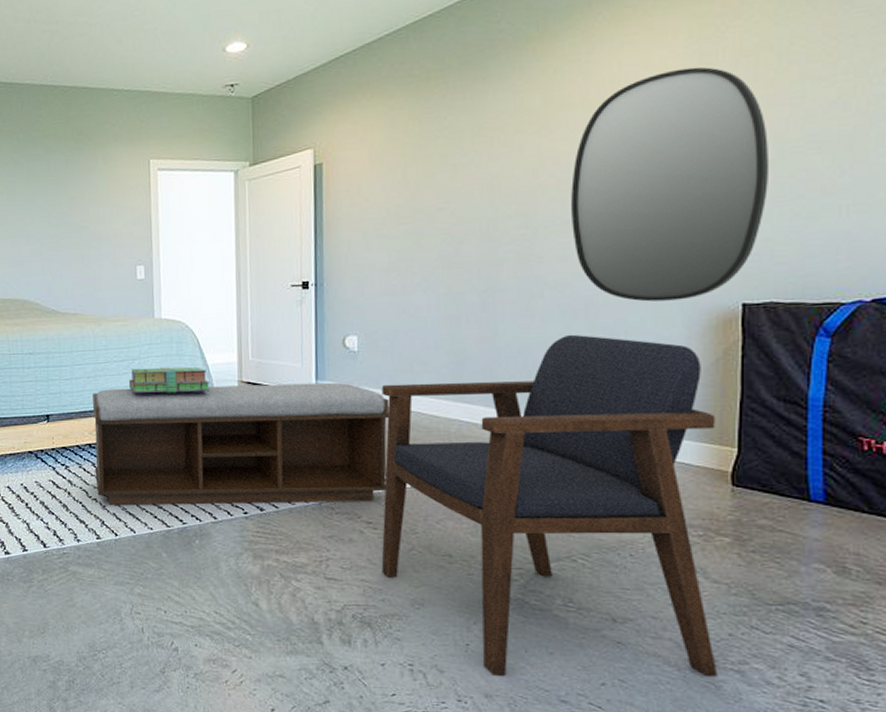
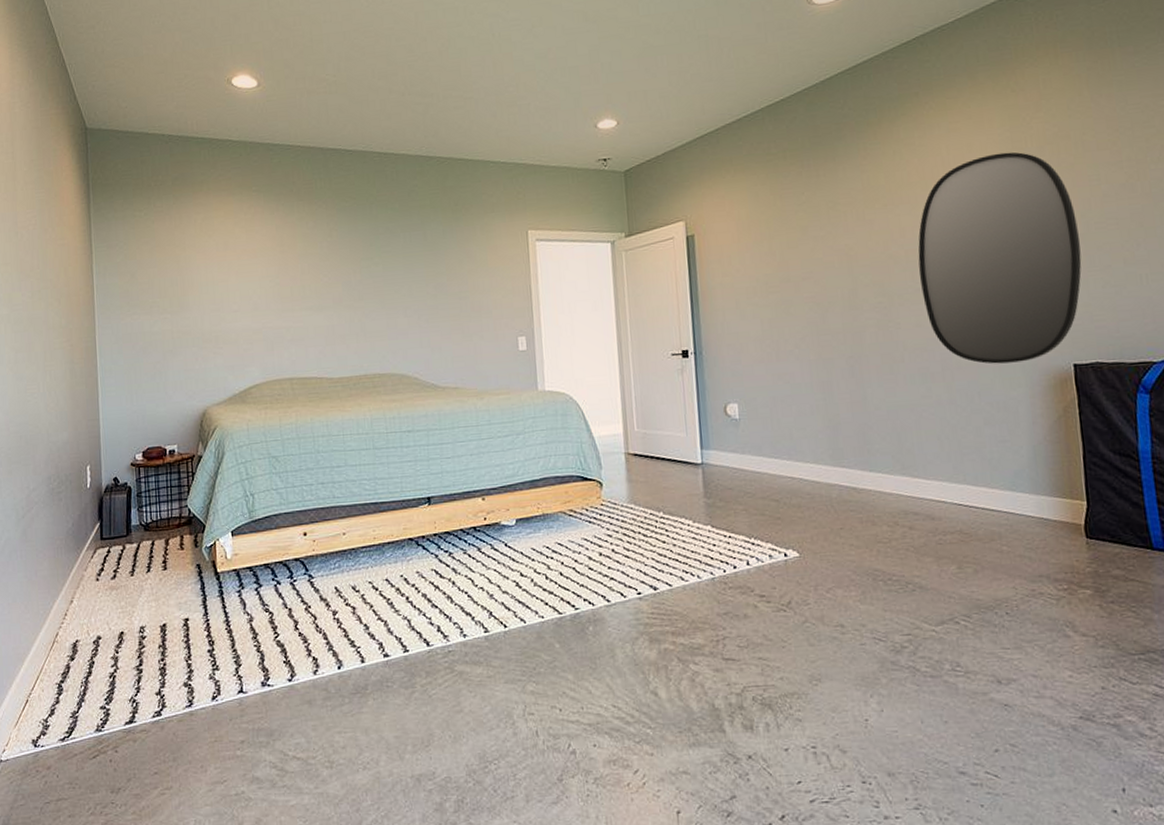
bench: present [92,382,390,505] -> none [476,451,776,593]
stack of books: present [129,367,211,393] -> none [514,440,598,470]
armchair: present [381,334,718,676] -> none [764,396,1098,751]

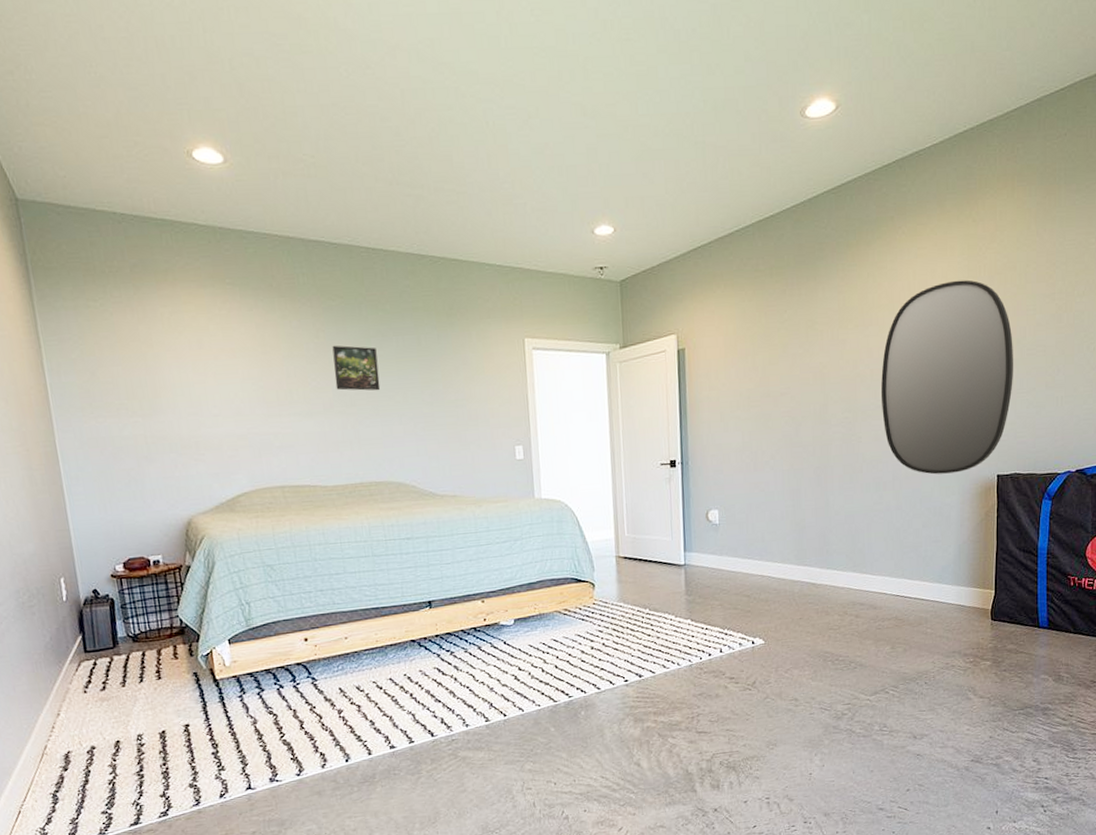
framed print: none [344,243,387,286] -> present [332,345,381,391]

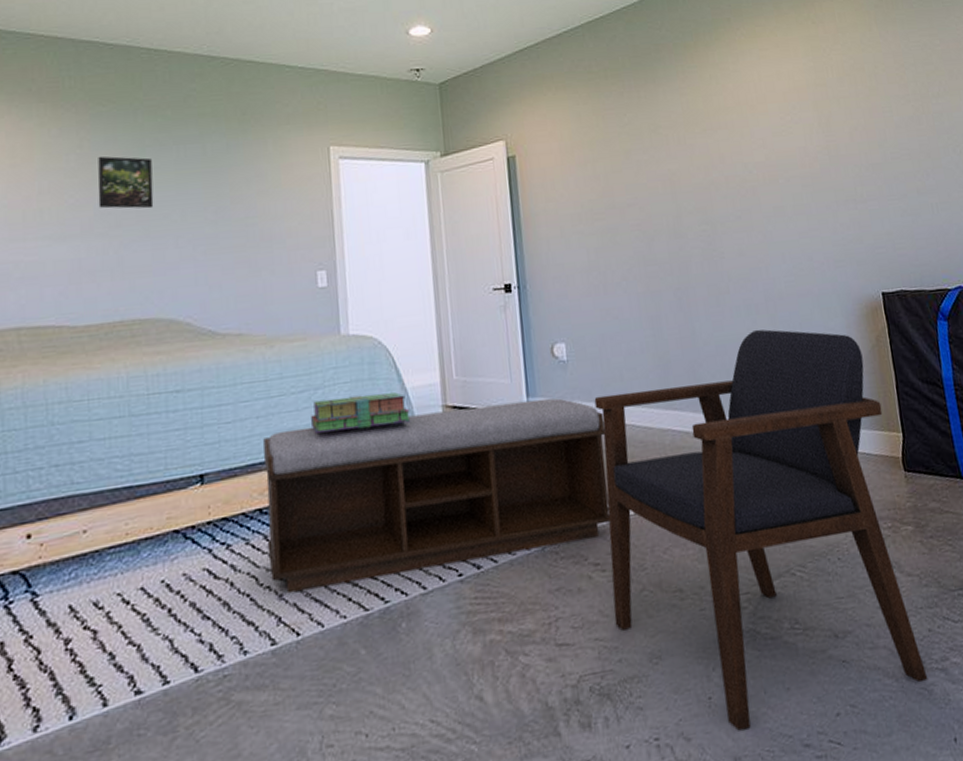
bench: none [476,553,747,687] -> present [263,398,610,592]
stack of books: none [512,545,591,574] -> present [311,392,411,433]
armchair: none [739,503,983,797] -> present [594,329,928,731]
home mirror: present [881,280,1013,475] -> none [736,81,883,294]

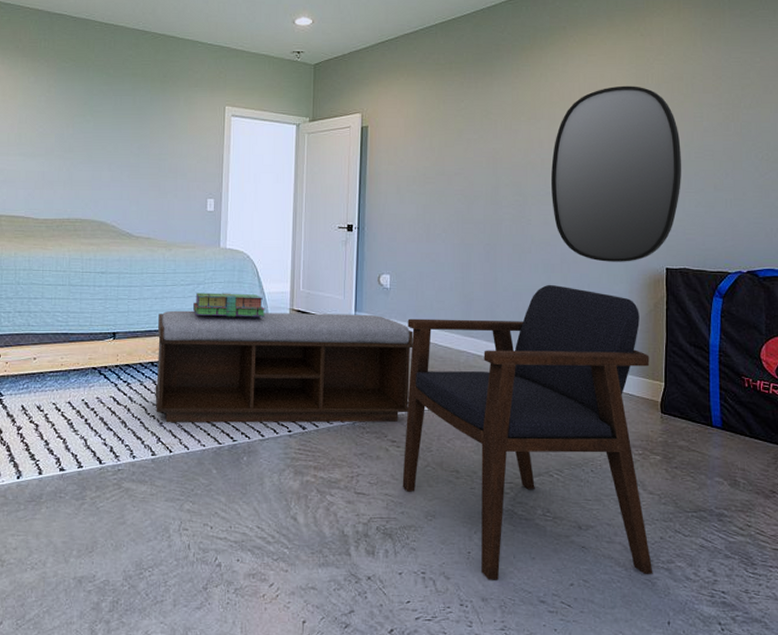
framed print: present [97,156,154,209] -> none [58,99,97,141]
home mirror: none [736,81,883,294] -> present [551,85,681,262]

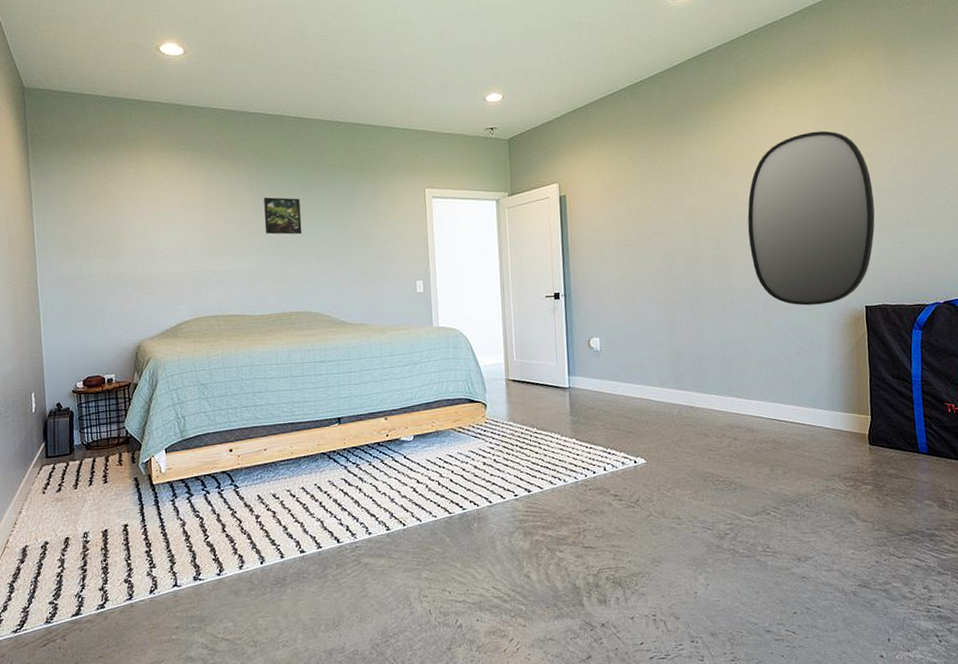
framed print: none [58,99,97,141] -> present [263,197,302,235]
bench: present [155,310,413,423] -> none [380,377,628,498]
stack of books: present [193,292,265,318] -> none [412,368,483,394]
armchair: present [402,284,653,580] -> none [620,332,871,616]

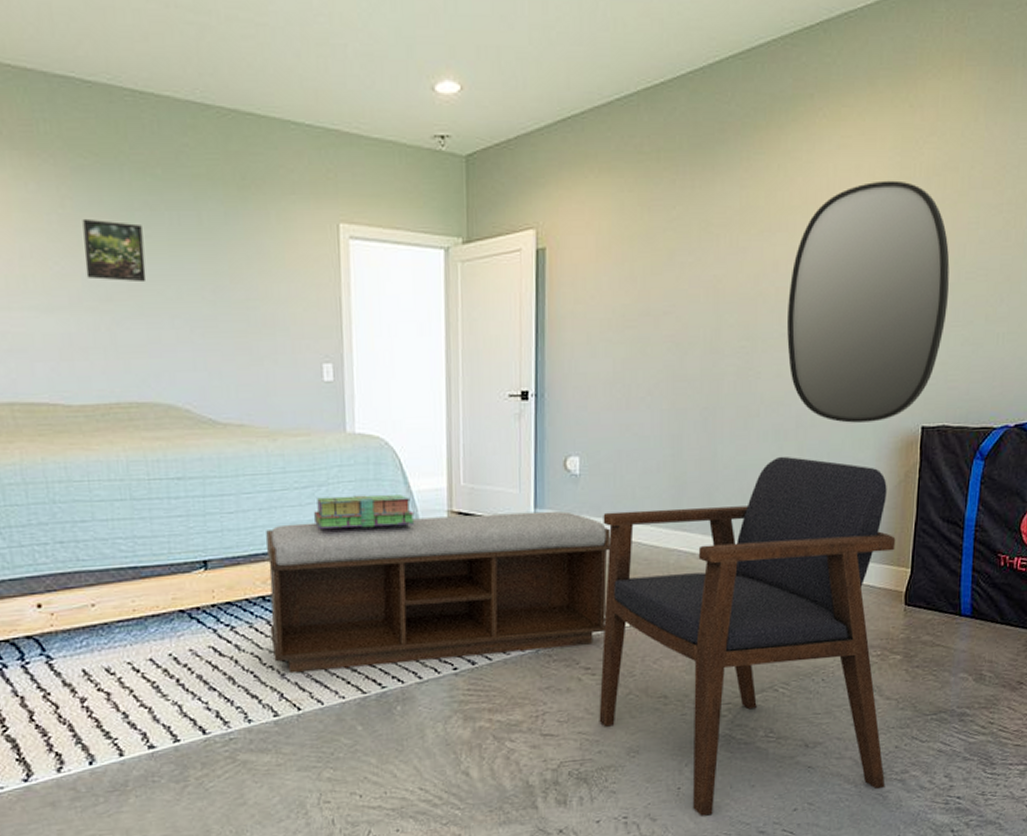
bench: none [380,377,628,498] -> present [266,511,611,672]
stack of books: none [412,368,483,394] -> present [314,495,415,529]
armchair: none [620,332,871,616] -> present [599,456,896,816]

